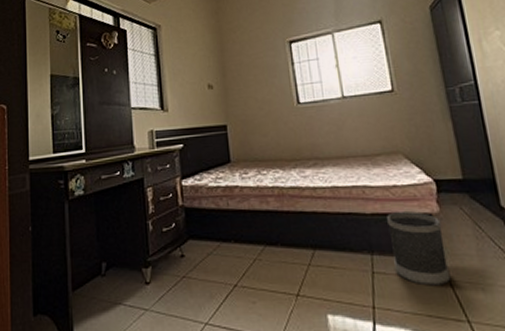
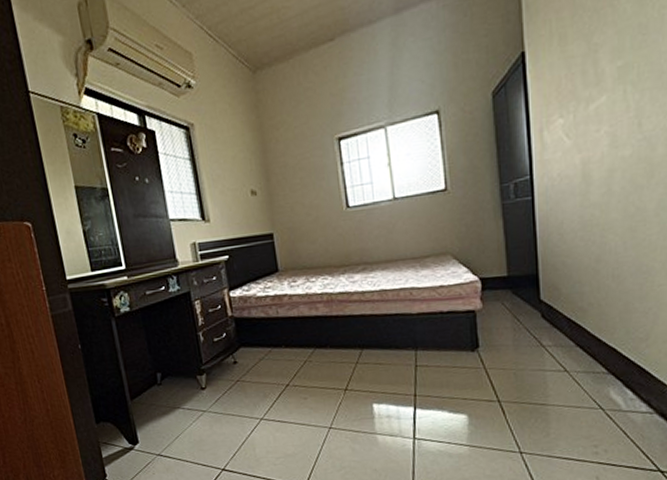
wastebasket: present [387,211,451,286] -> none [432,309,487,374]

